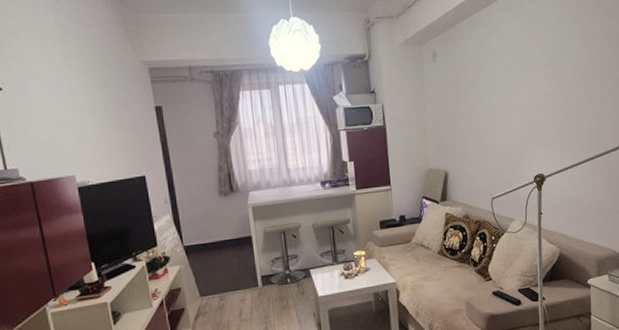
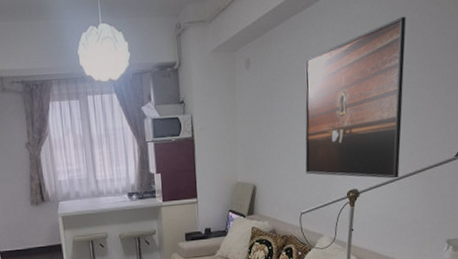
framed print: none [487,16,580,164] -> present [305,16,406,179]

